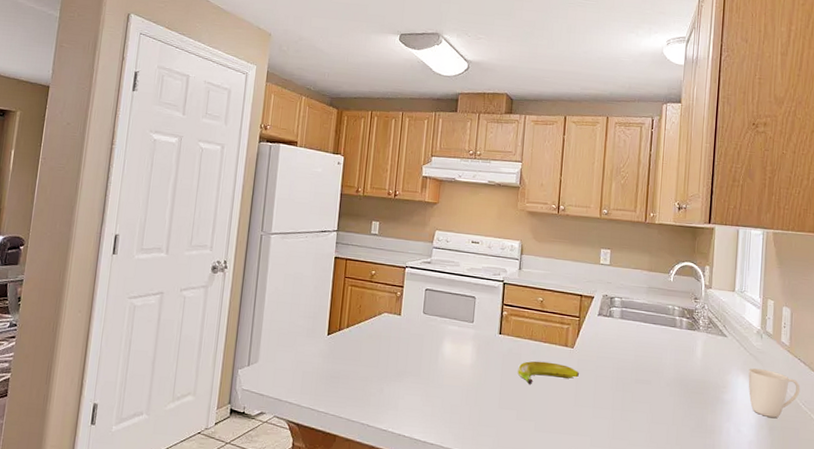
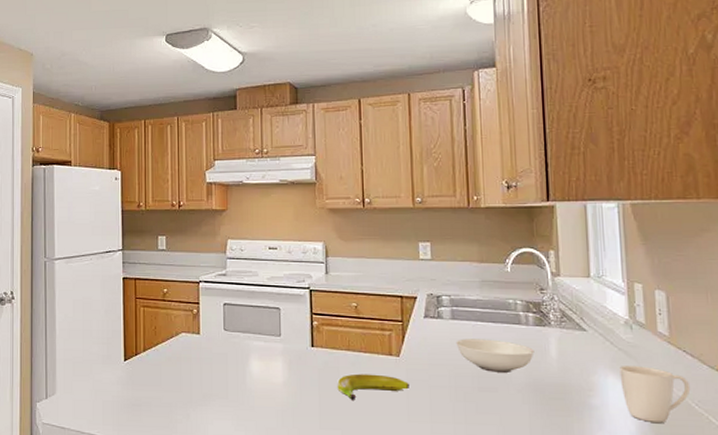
bowl: none [621,336,684,368] -> present [456,339,534,372]

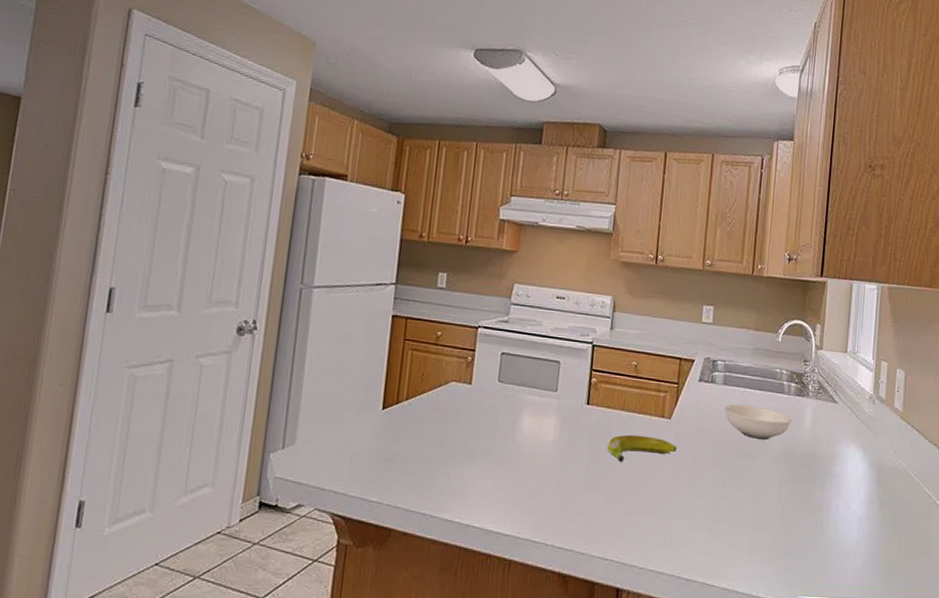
mug: present [619,366,691,423] -> none [859,437,913,491]

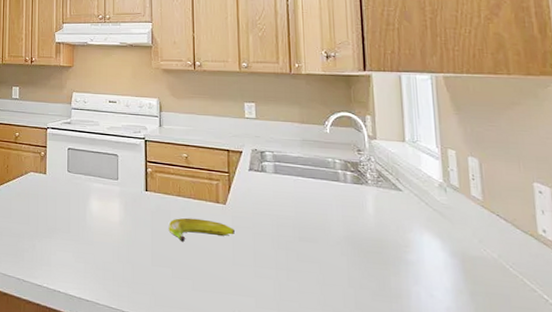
bowl: present [724,404,792,440] -> none [278,191,352,225]

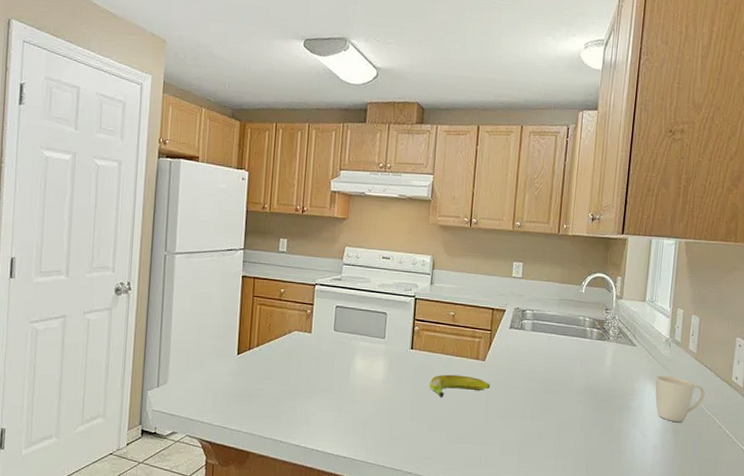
mug: none [434,225,505,282] -> present [655,376,706,422]

